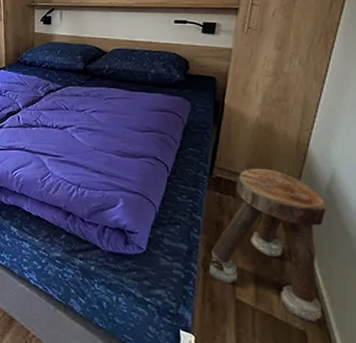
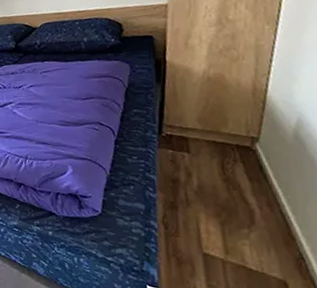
stool: present [210,168,327,322] -> none [169,120,304,270]

